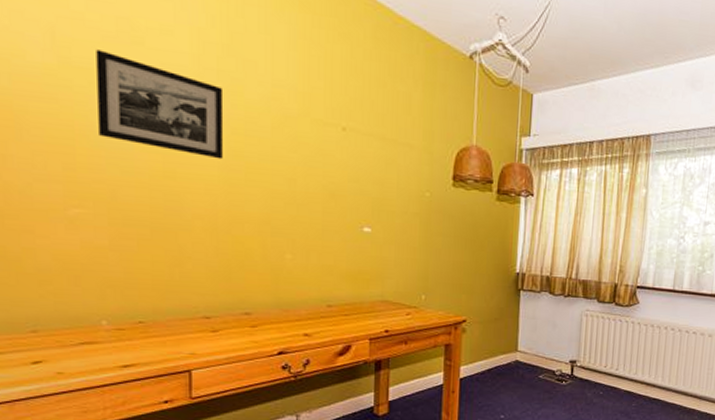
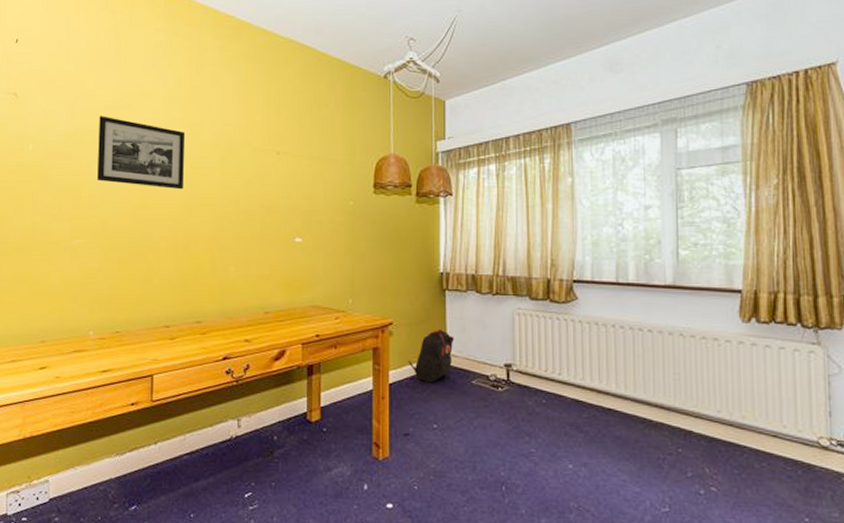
backpack: none [480,327,526,378] -> present [408,328,454,383]

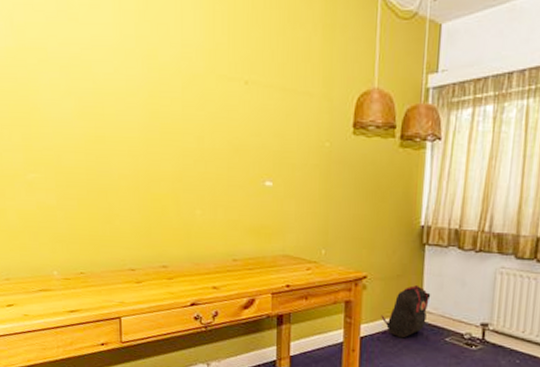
picture frame: present [97,116,186,190] -> none [42,30,142,122]

